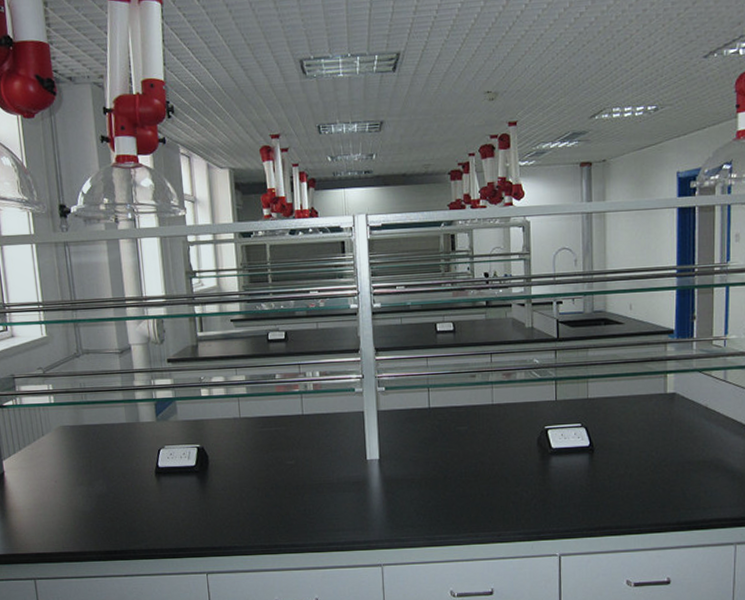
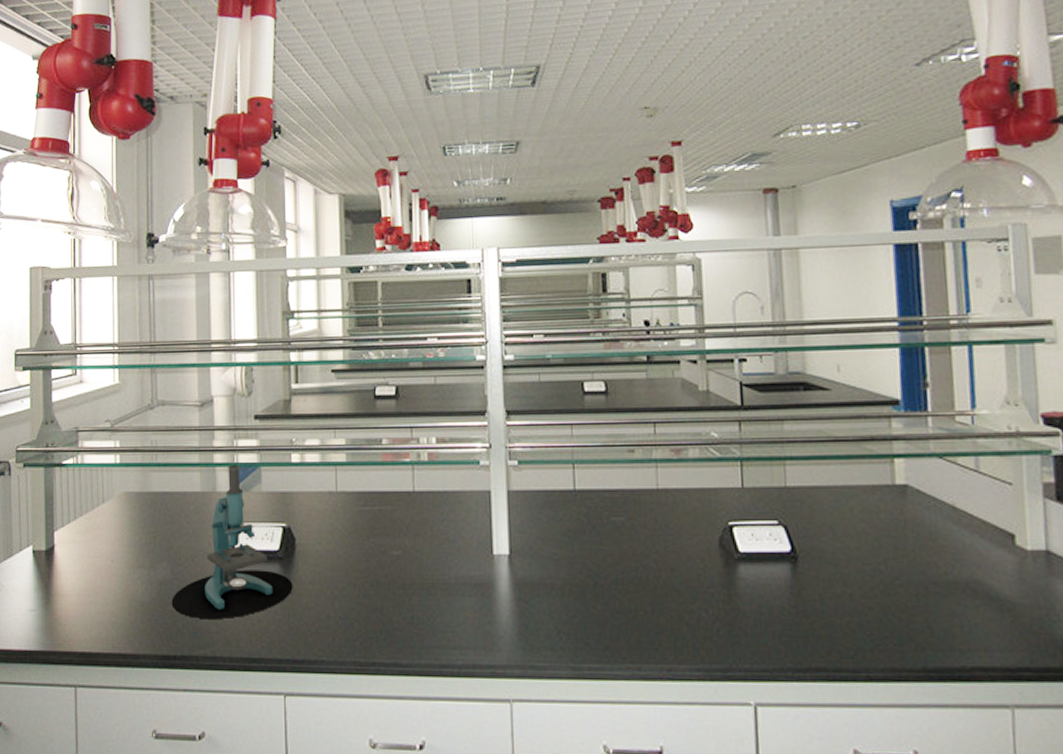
microscope: none [109,399,209,522] -> present [171,464,293,620]

